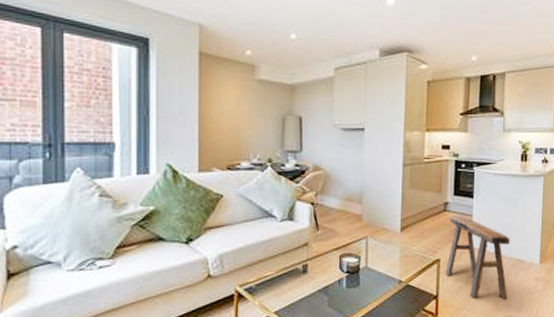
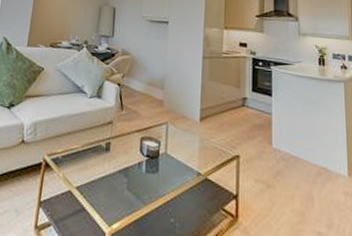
stool: present [445,215,510,300] -> none [245,112,315,212]

